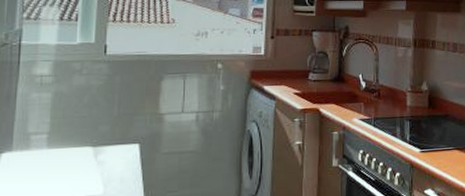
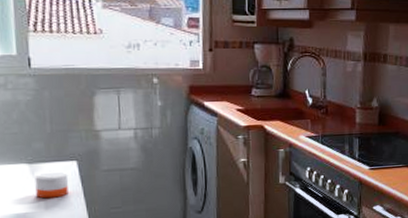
candle: none [97,154,130,182] -> present [34,171,69,199]

